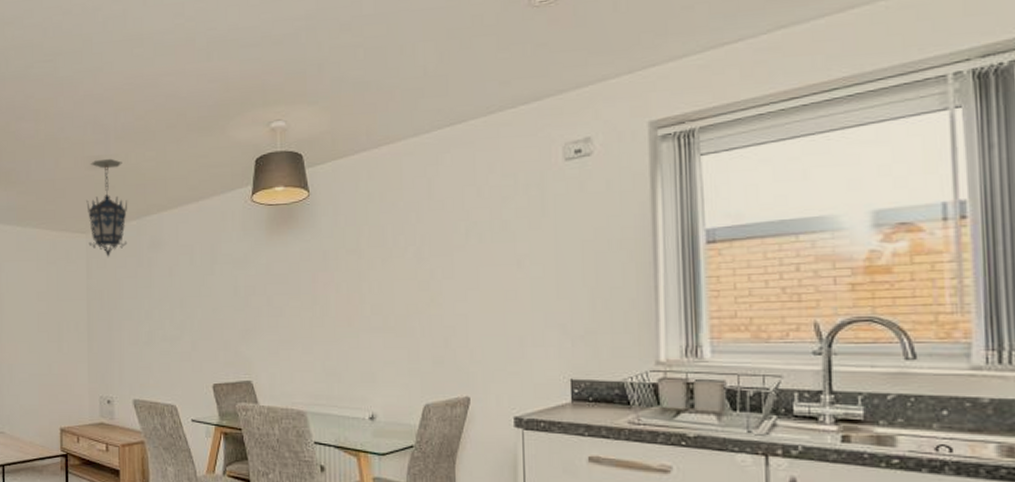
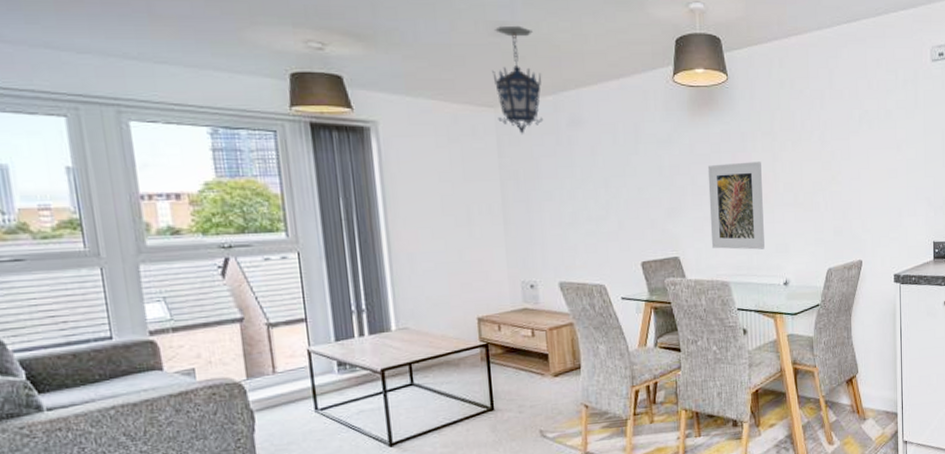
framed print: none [285,281,347,378] -> present [707,161,765,250]

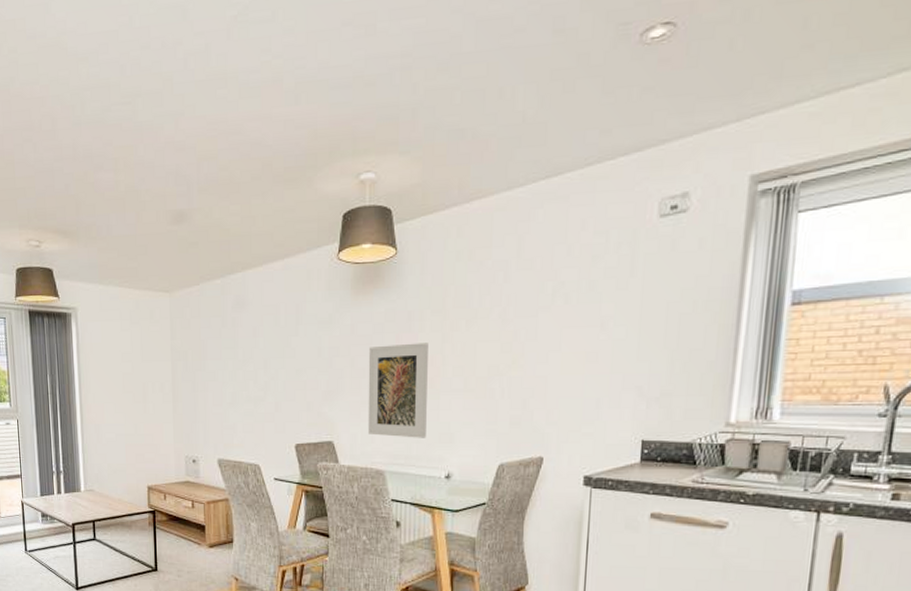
hanging lantern: present [492,25,544,134] -> none [169,212,212,317]

